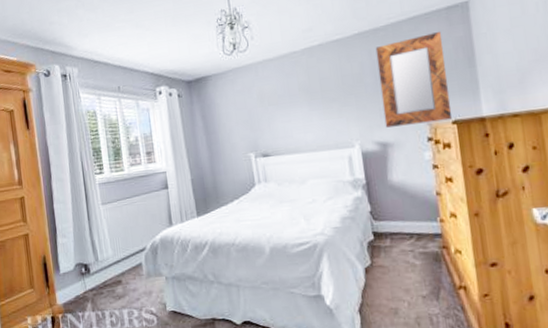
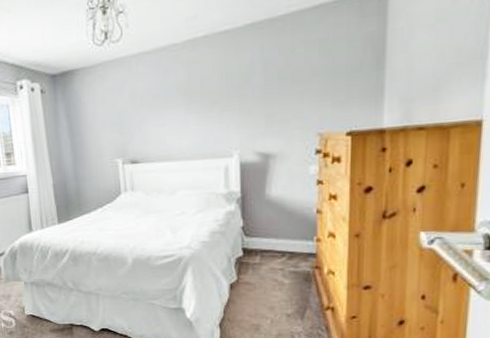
home mirror: present [375,31,453,128] -> none [269,23,350,137]

